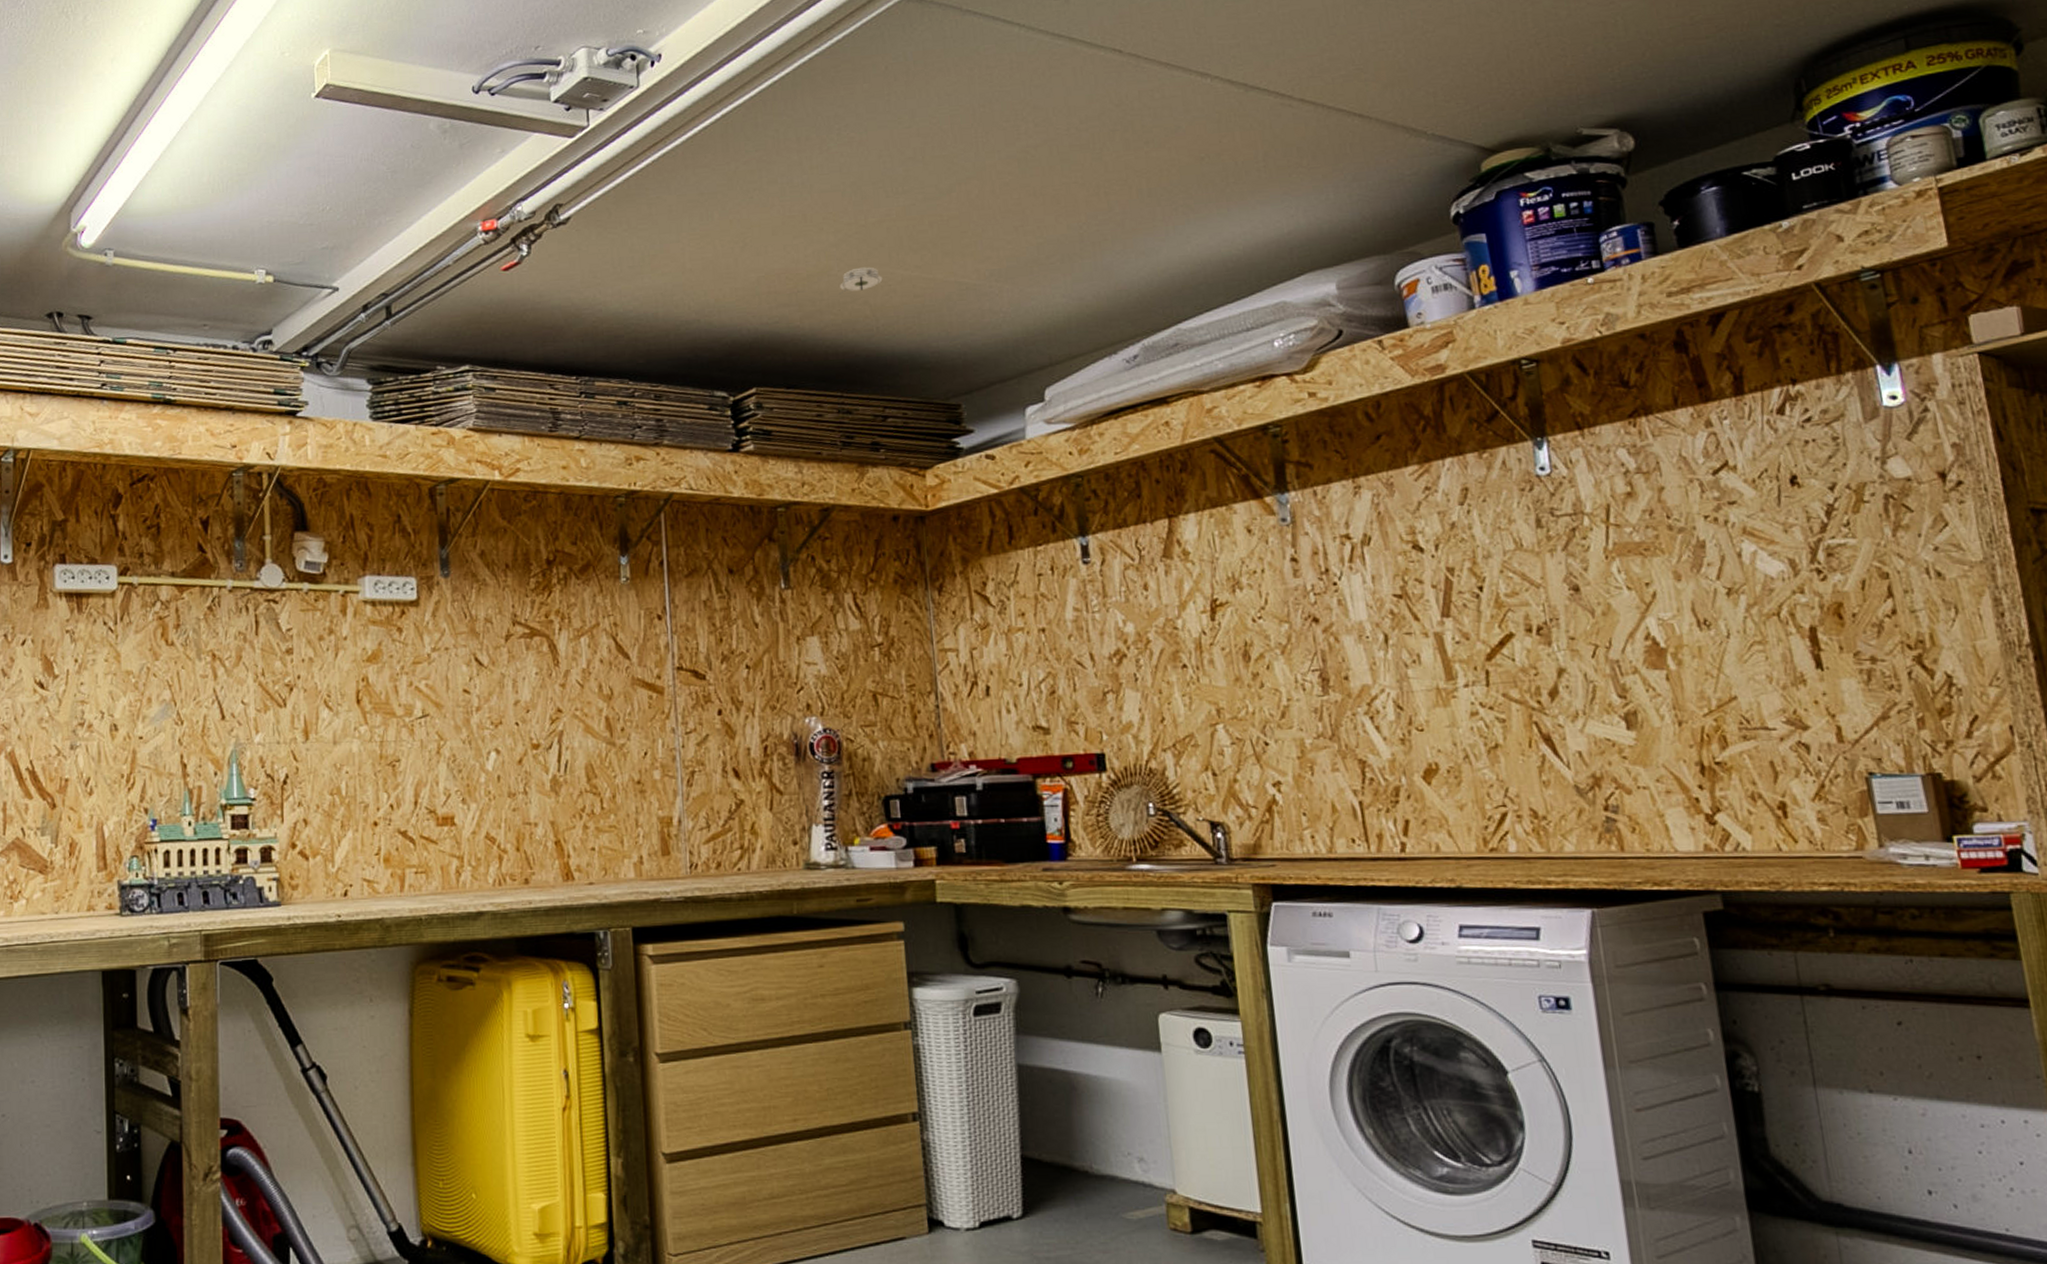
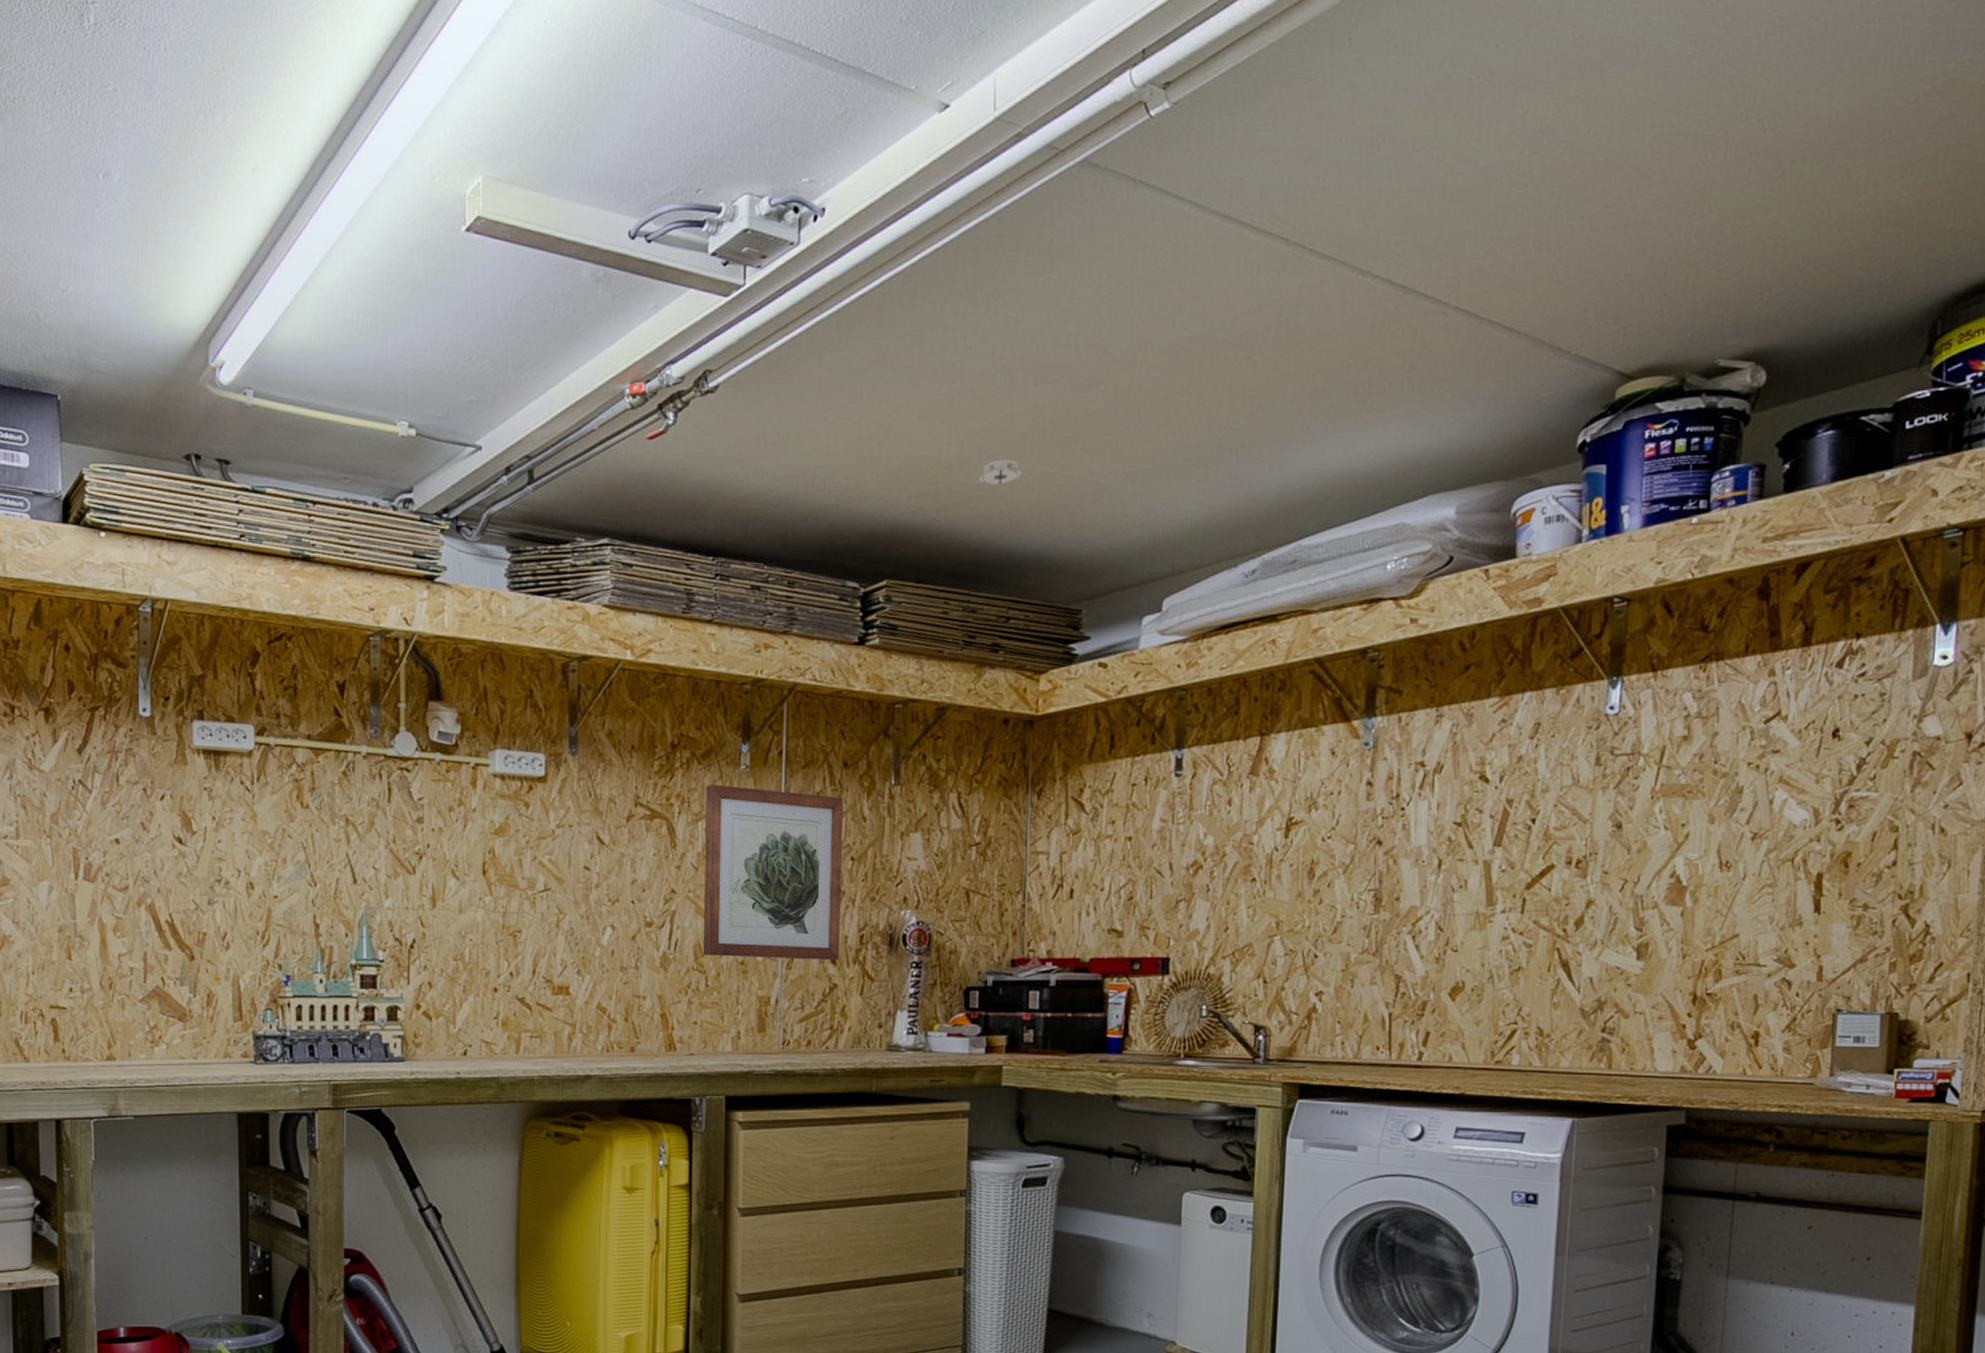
wall art: none [586,598,743,777] -> present [703,784,843,961]

